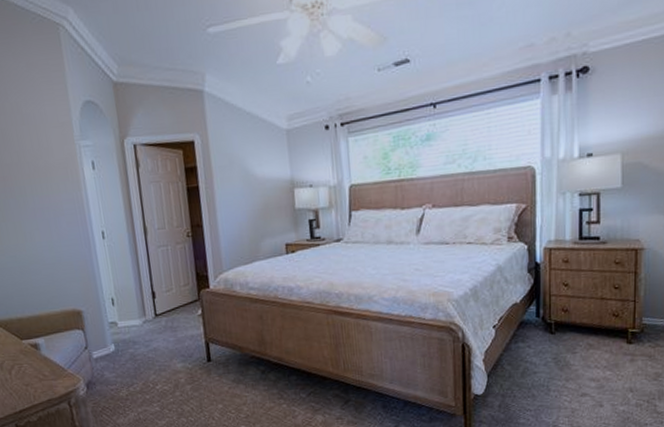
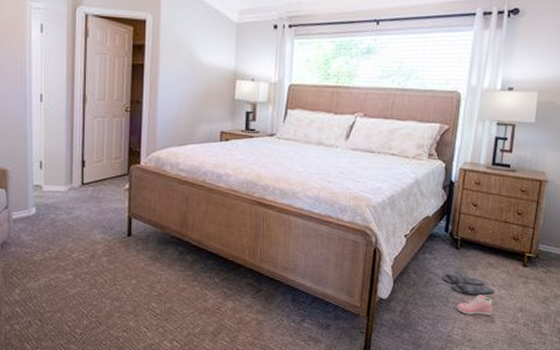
slippers: none [539,359,599,381] -> present [442,273,495,296]
sneaker: none [559,379,600,402] -> present [456,294,494,315]

